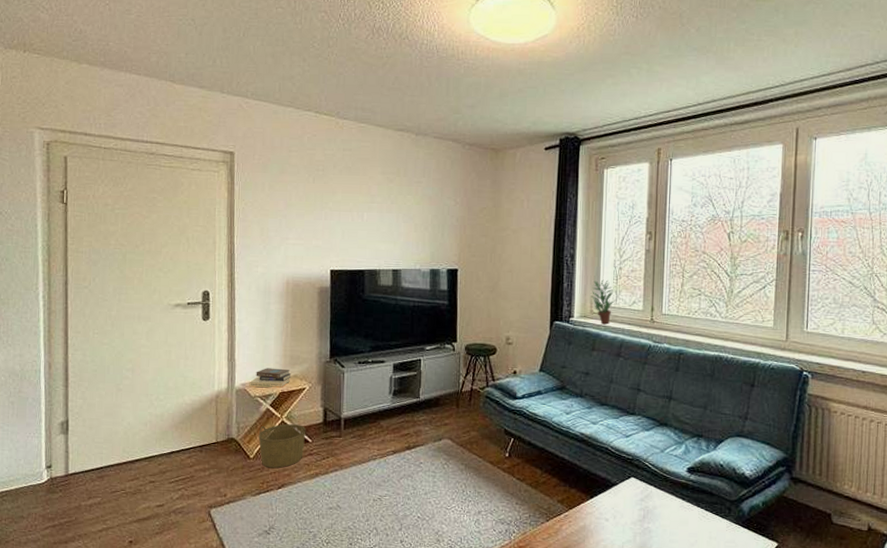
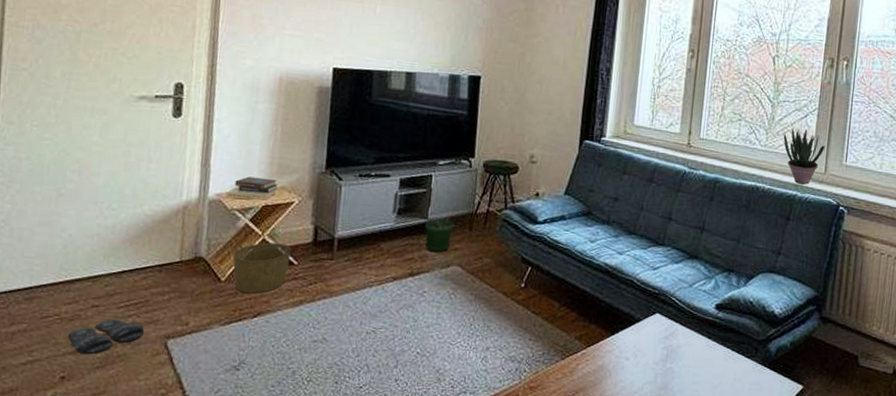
slippers: none [133,492,191,522] -> present [68,319,144,354]
planter: none [418,396,447,428] -> present [425,216,459,252]
potted plant: present [592,279,615,325] -> none [626,98,652,147]
potted plant: none [743,299,785,352] -> present [783,127,826,185]

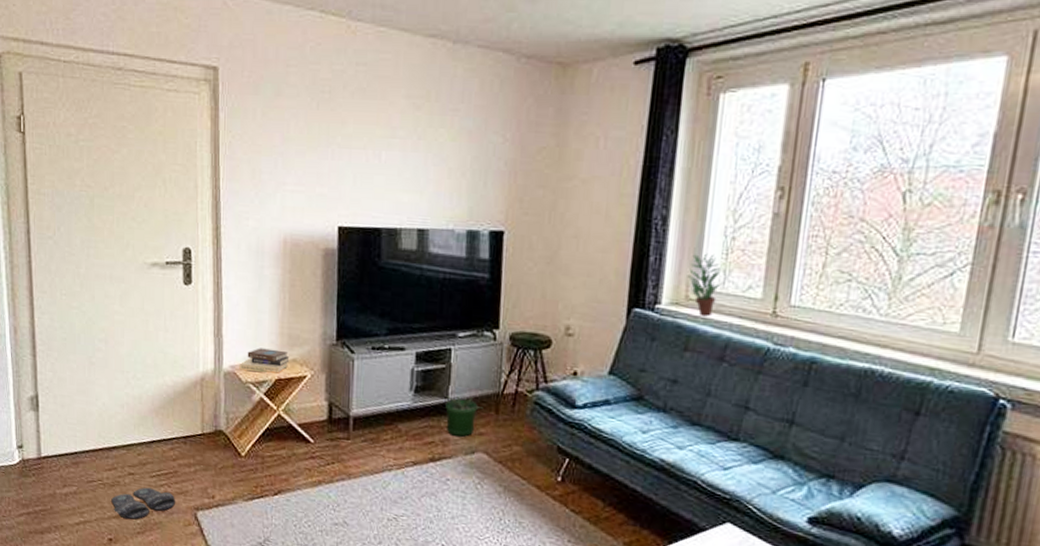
basket: present [233,242,292,294] -> none [251,418,308,471]
potted plant: none [626,98,652,147] -> present [688,253,724,317]
potted plant: present [783,127,826,185] -> none [914,290,981,368]

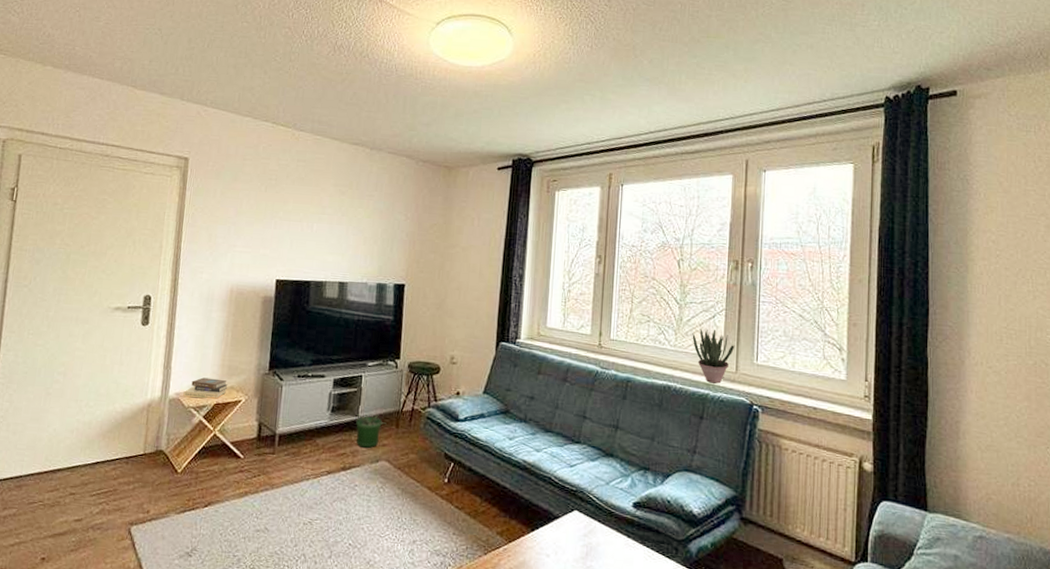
slippers: present [111,487,175,520] -> none [49,506,112,538]
potted plant: present [688,253,724,317] -> none [539,301,563,348]
potted plant: none [914,290,981,368] -> present [692,328,735,384]

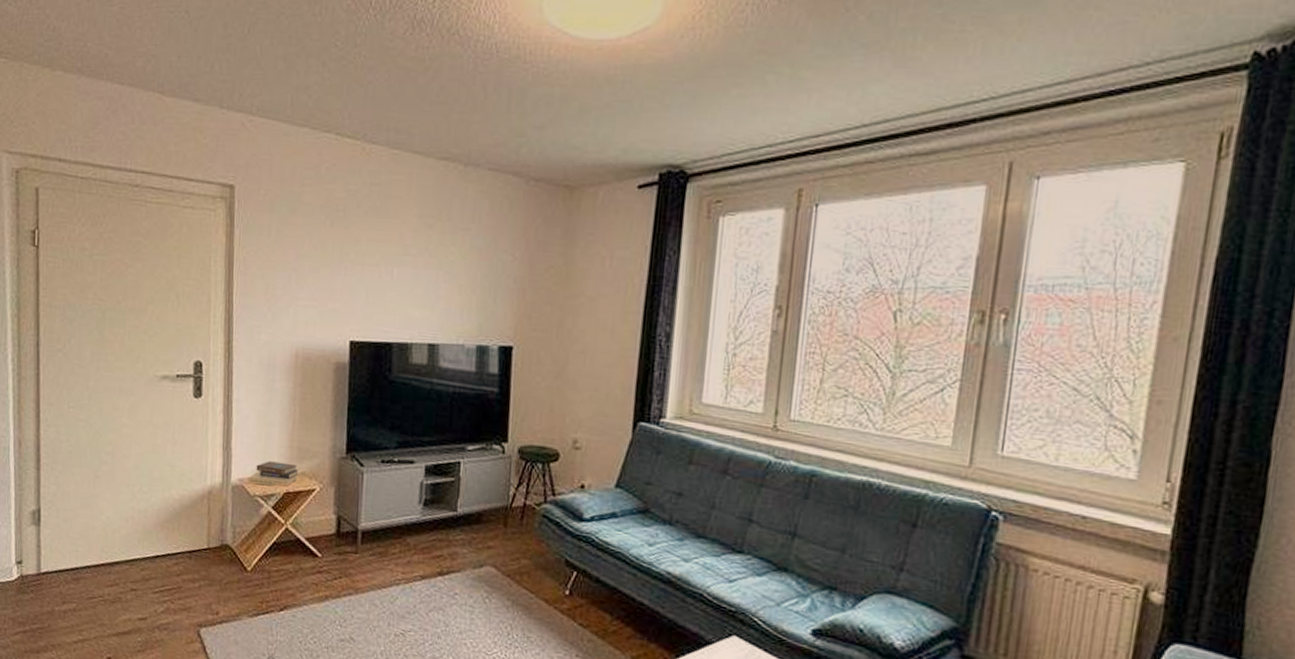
planter: present [356,414,387,448] -> none [454,509,492,550]
potted plant: present [692,328,735,384] -> none [908,405,971,481]

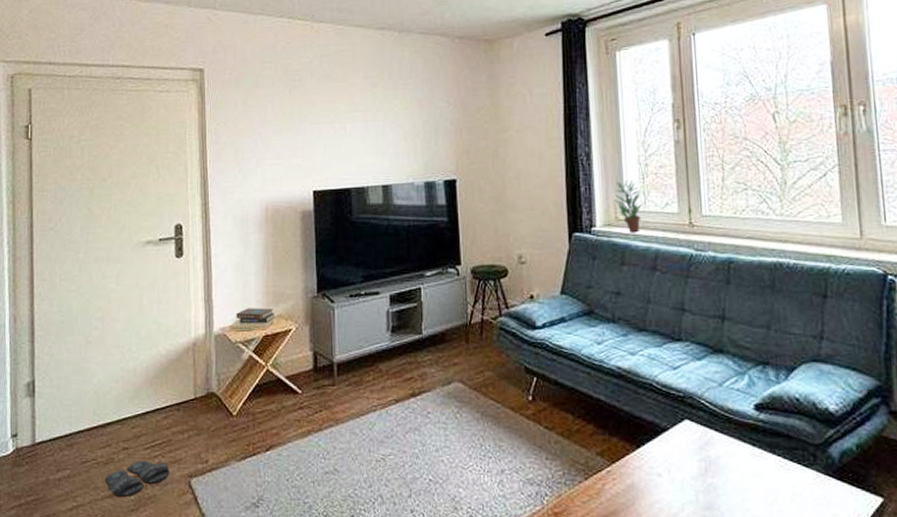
slippers: none [112,603,178,637] -> present [105,460,169,497]
potted plant: none [692,369,725,430] -> present [615,179,643,233]

